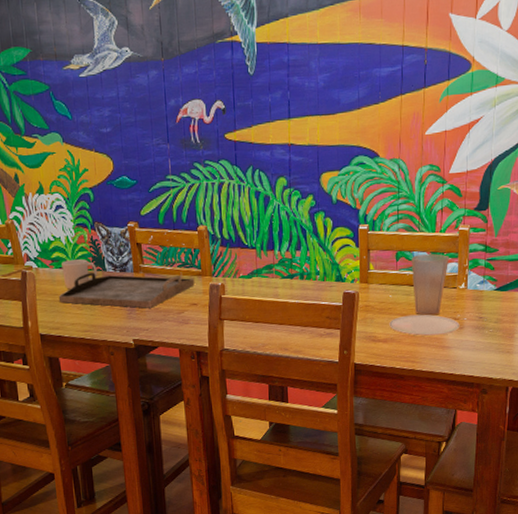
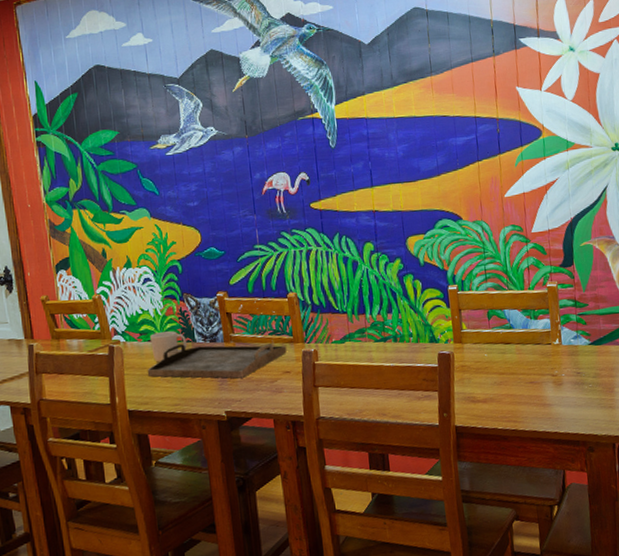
plate: present [389,314,460,337] -> none [487,372,559,395]
cup: present [411,254,449,316] -> none [503,311,541,374]

